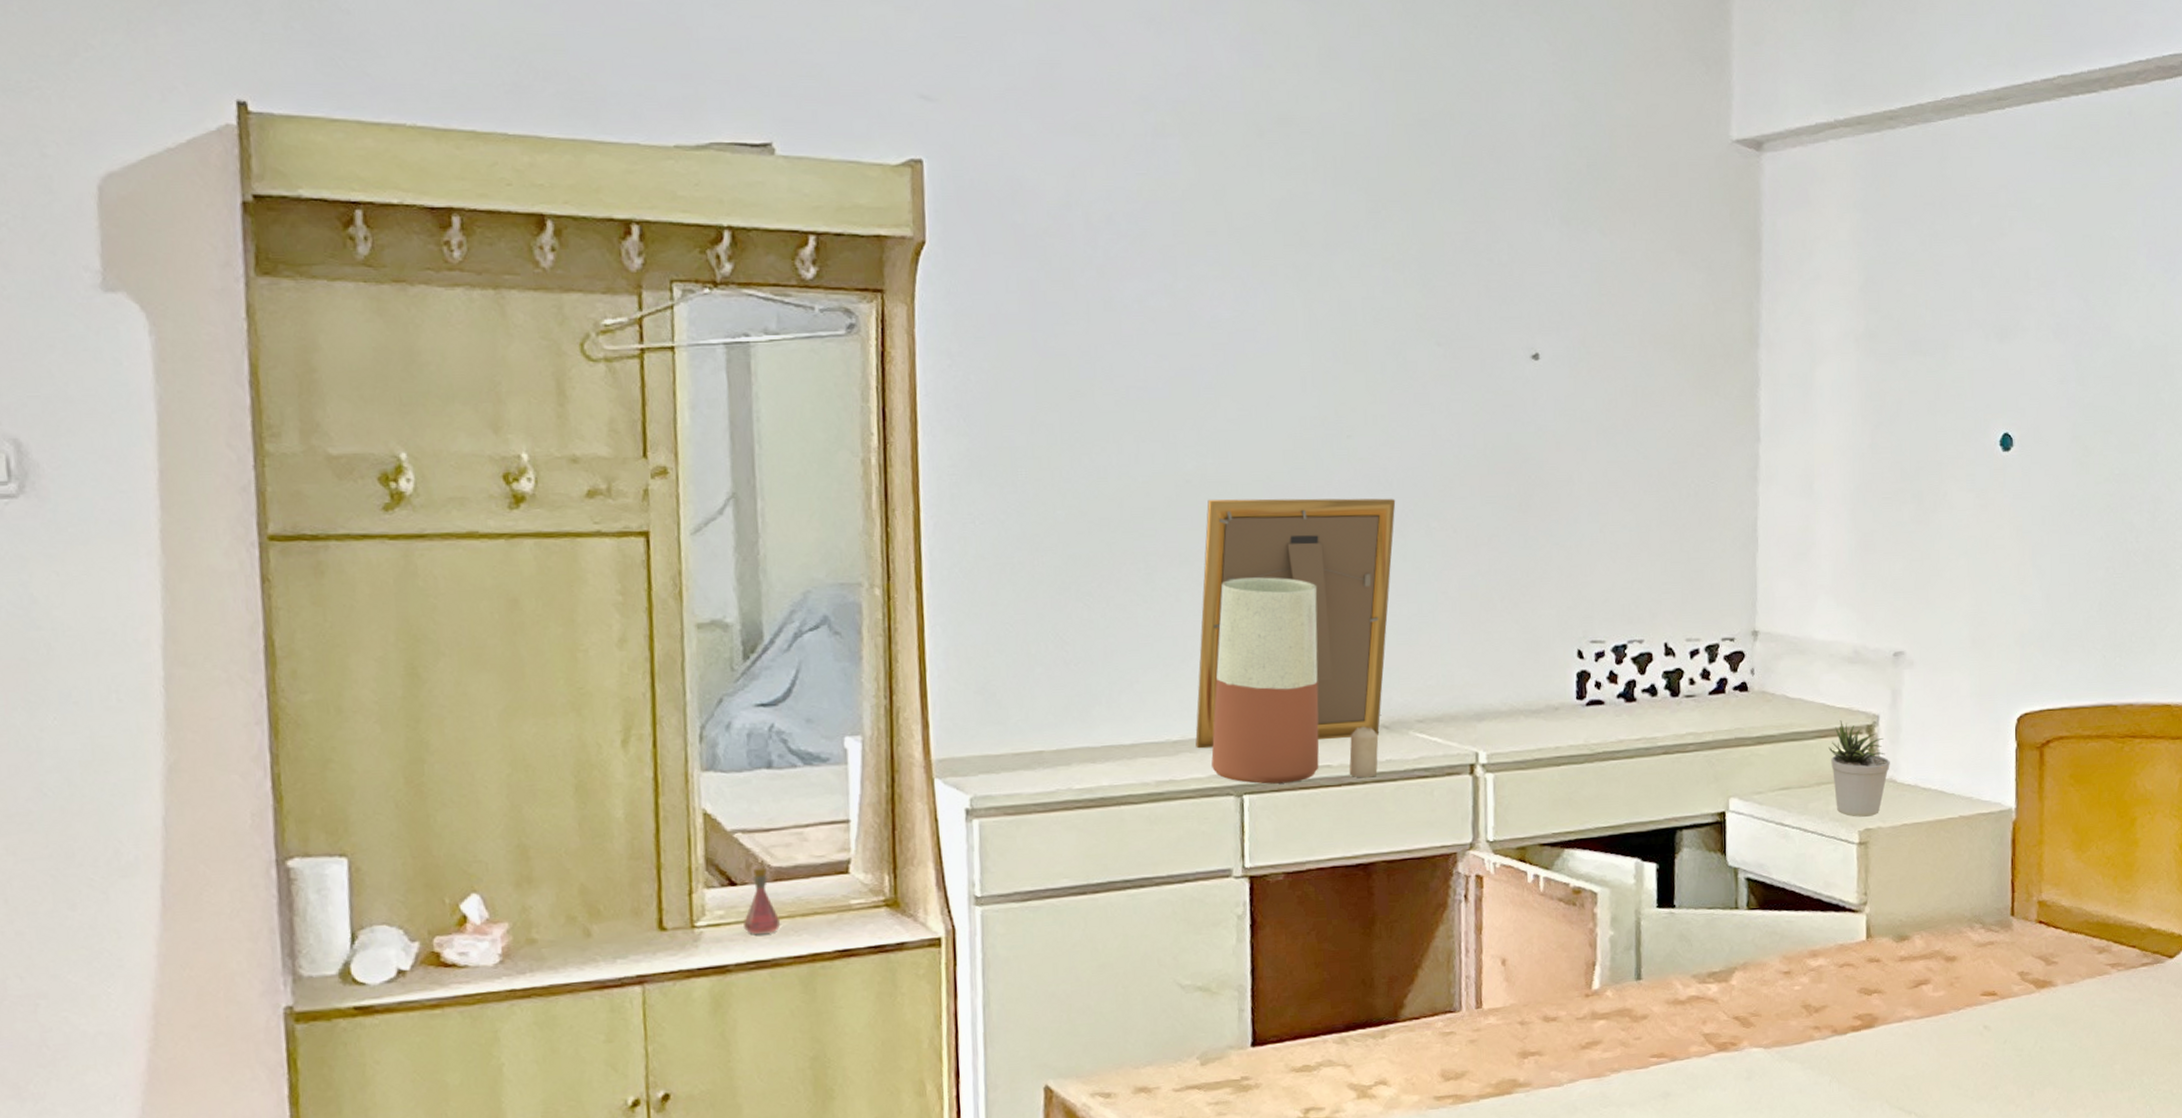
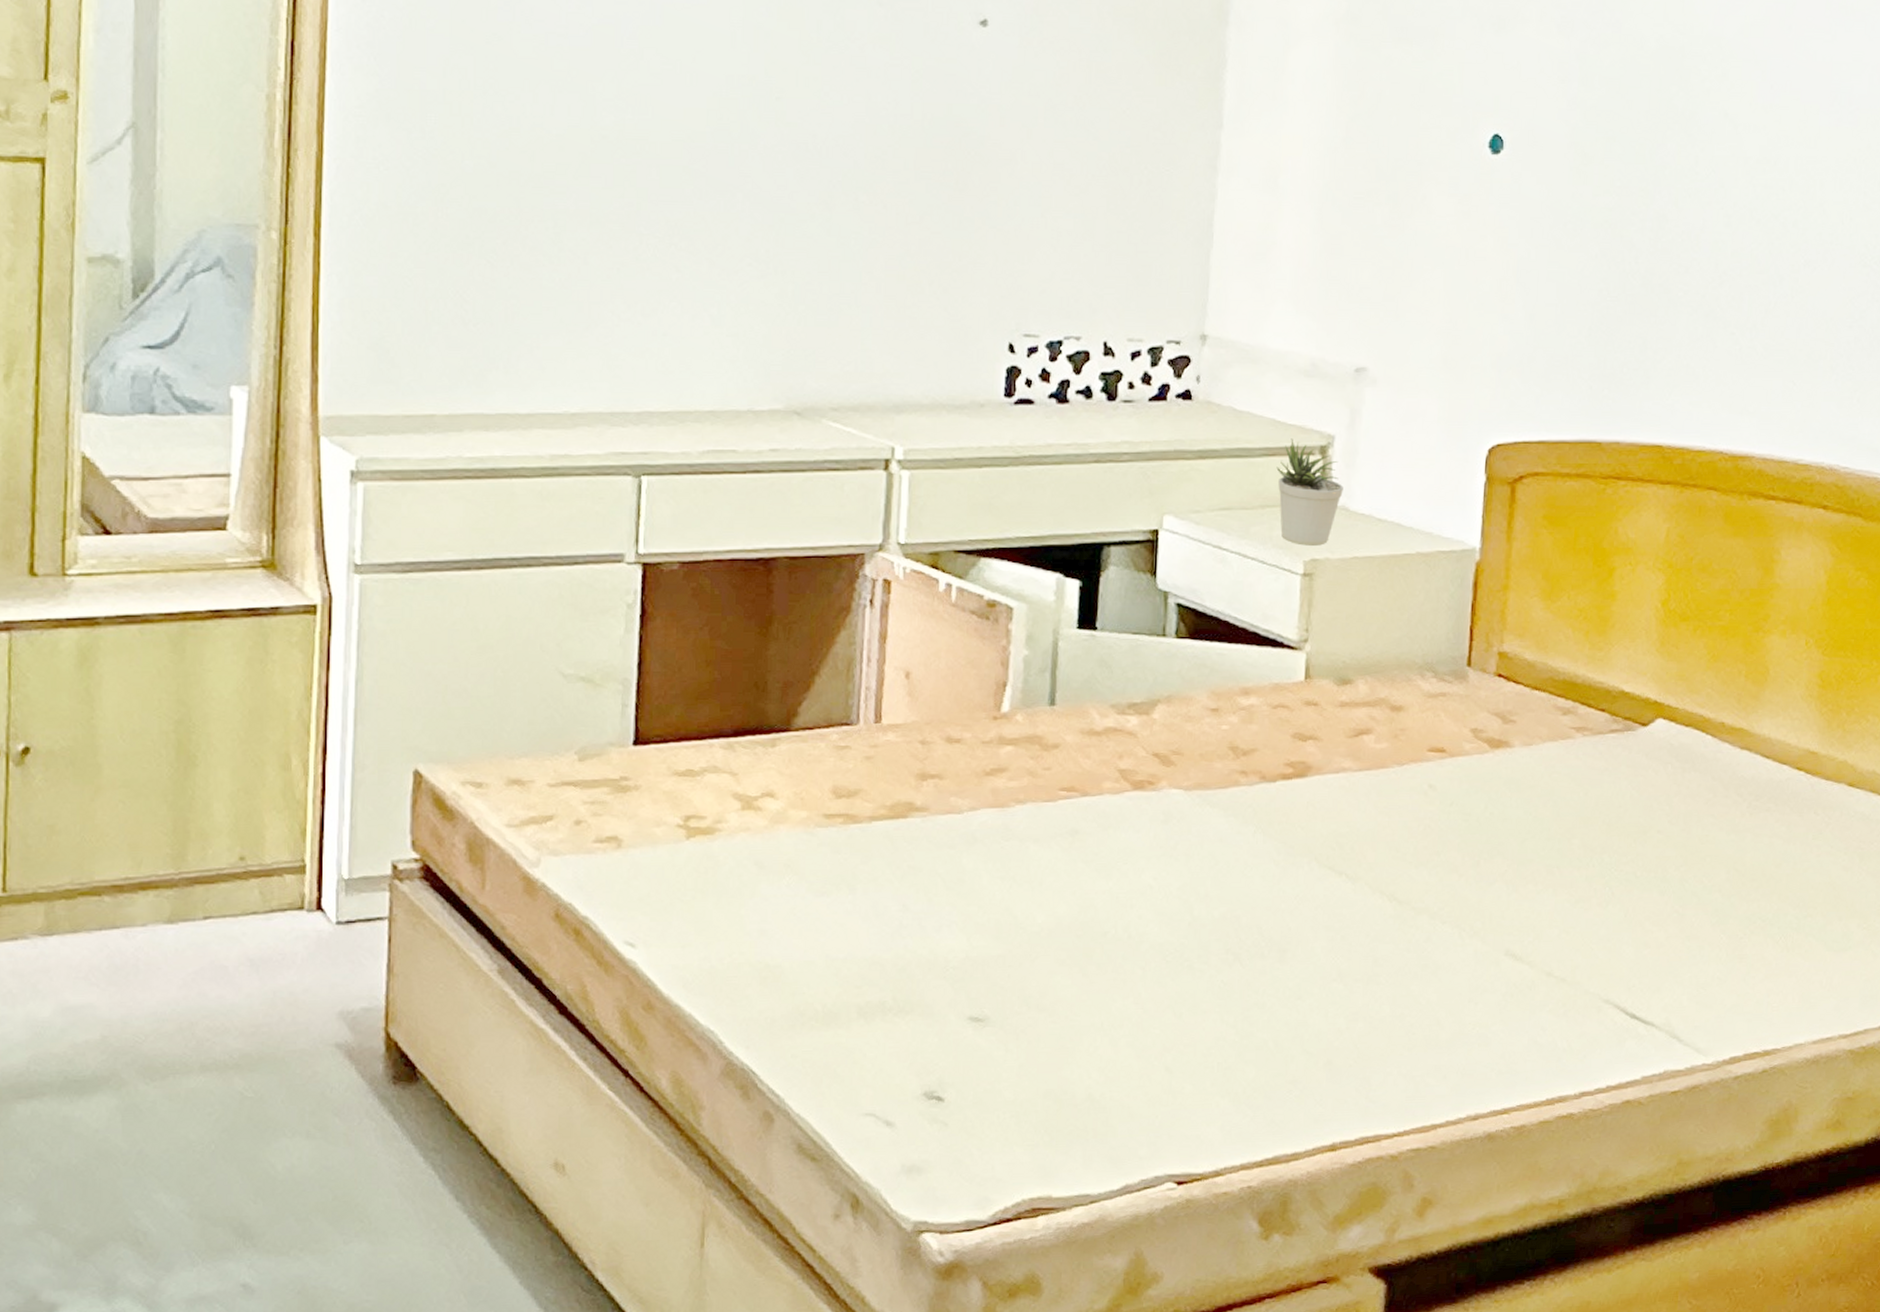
flask: present [744,867,781,934] -> none [116,518,154,587]
picture frame: present [1195,498,1396,749] -> none [595,157,824,424]
vase: present [1211,577,1319,784] -> none [610,244,734,466]
candle: present [1349,726,1379,778] -> none [756,411,789,466]

